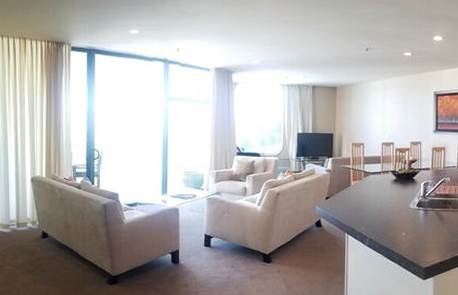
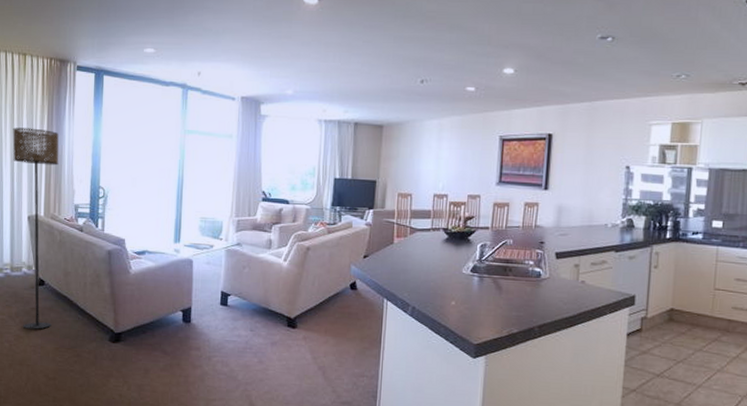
floor lamp: none [16,101,58,277] -> present [12,127,59,330]

